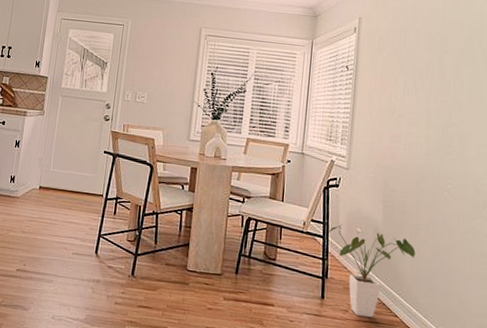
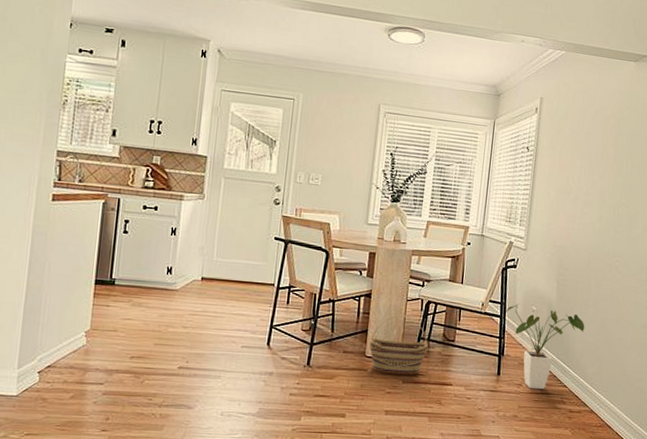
basket: none [190,230,249,293] -> present [369,314,428,375]

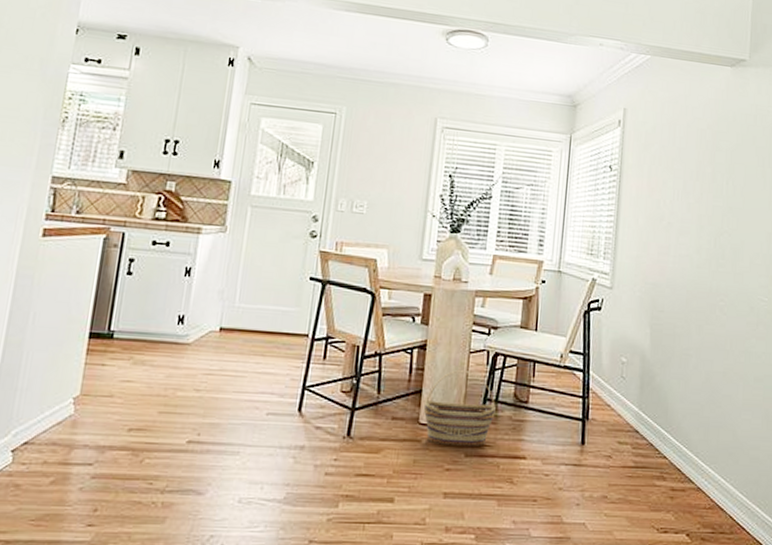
house plant: present [506,303,585,390] -> none [590,353,686,463]

